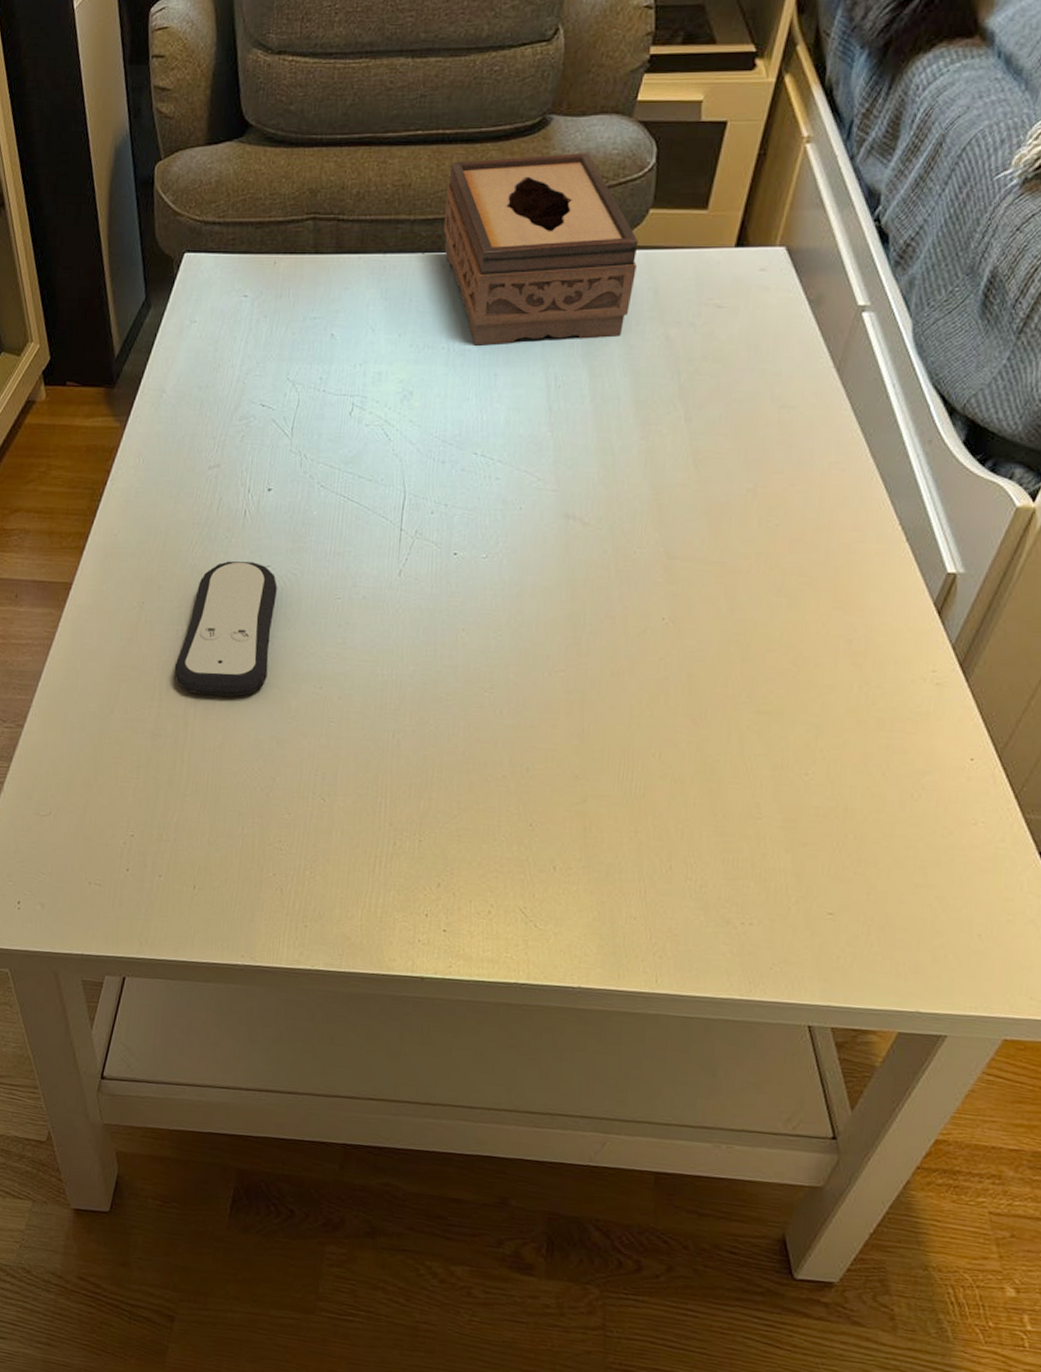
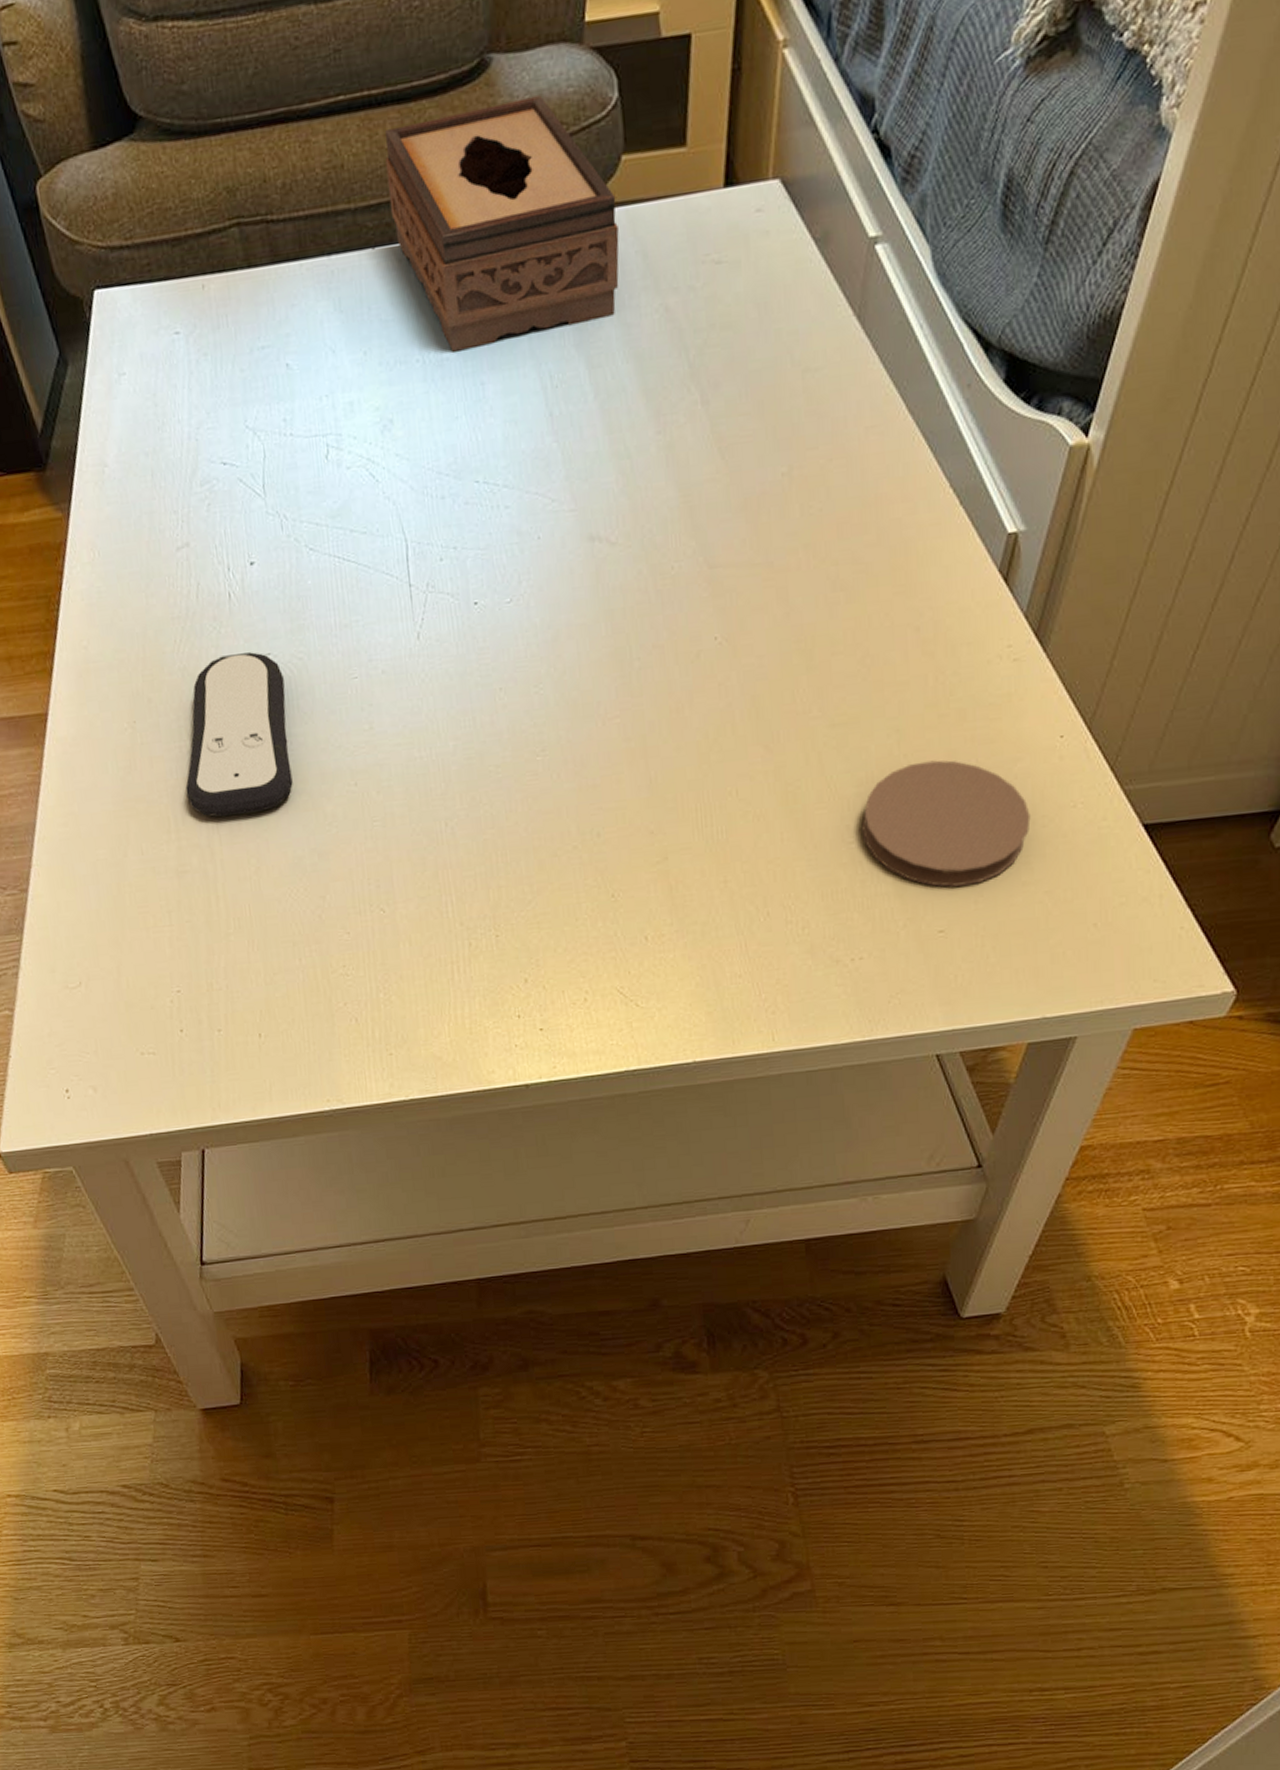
coaster: none [769,758,932,877] -> present [861,760,1031,887]

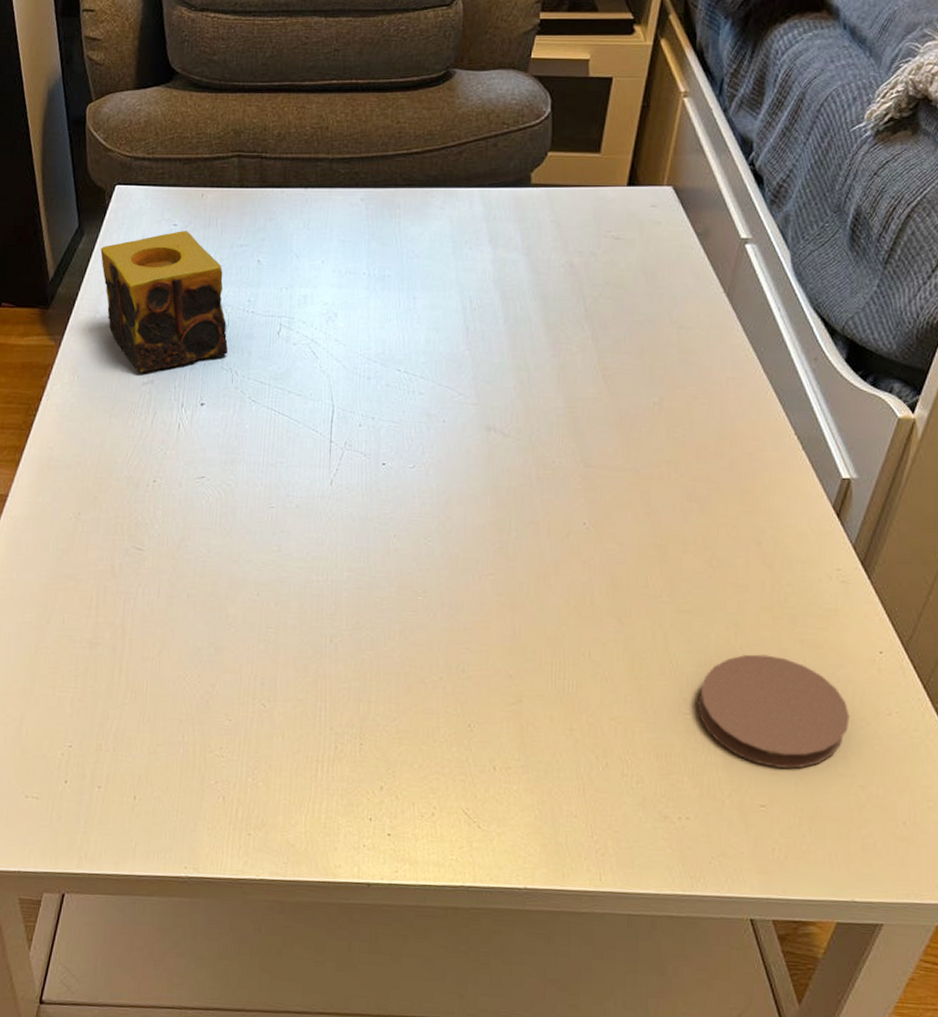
candle: none [92,338,271,536] -> present [100,231,228,373]
remote control: present [185,652,293,817] -> none [111,473,212,604]
tissue box: present [384,95,619,352] -> none [360,102,540,272]

